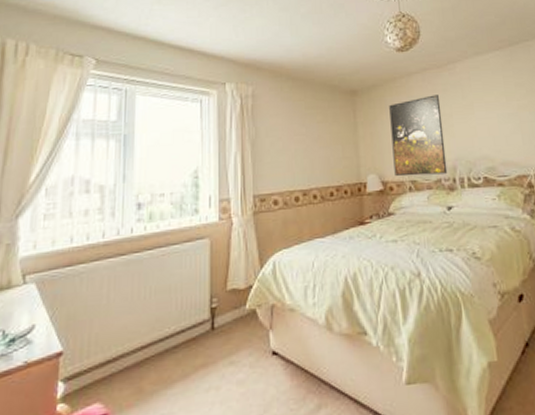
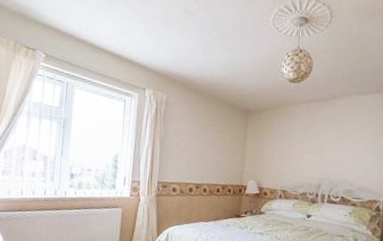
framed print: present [389,95,448,177] -> none [270,123,319,189]

